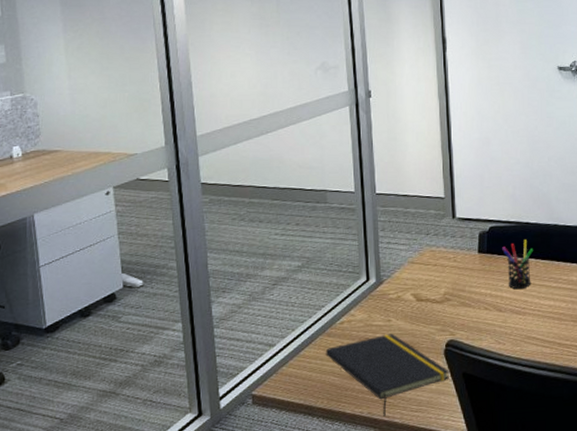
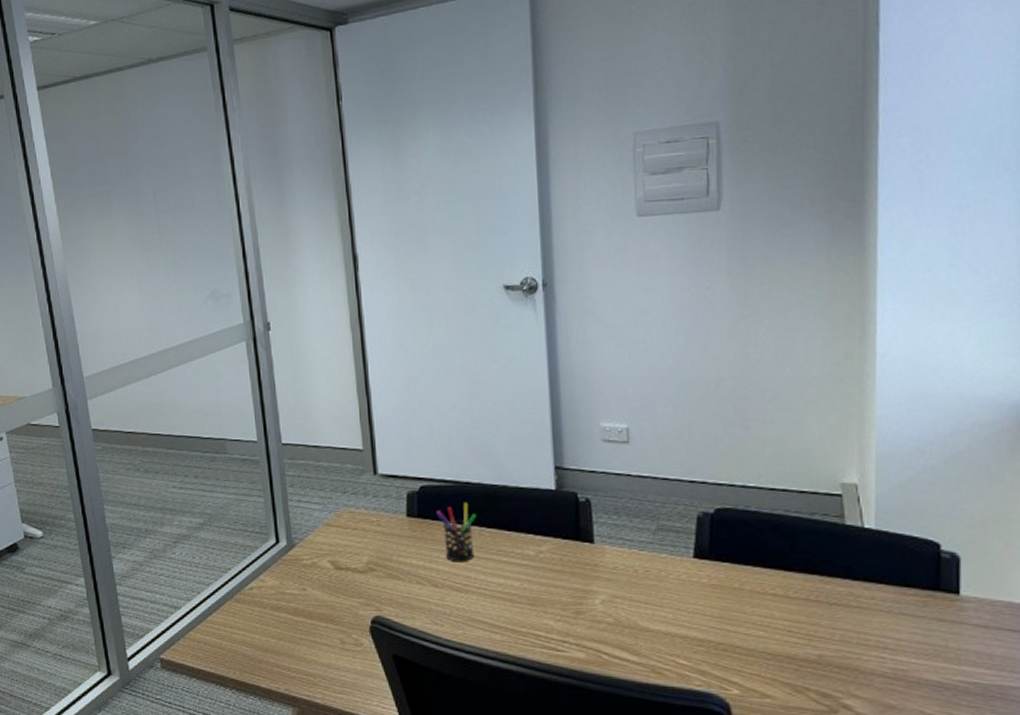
notepad: present [325,333,449,416] -> none [235,604,377,695]

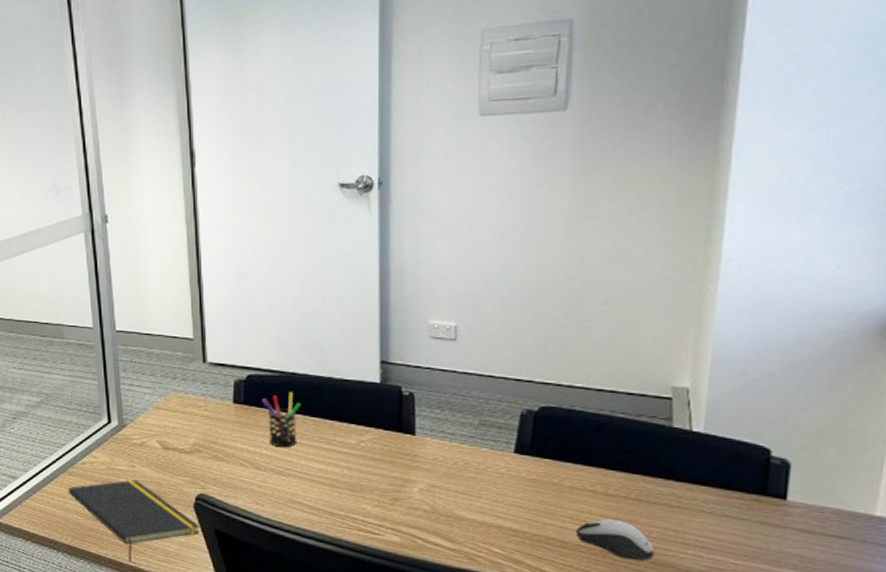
notepad: none [235,604,377,695] -> present [68,479,200,562]
computer mouse: none [760,623,839,665] -> present [575,519,655,561]

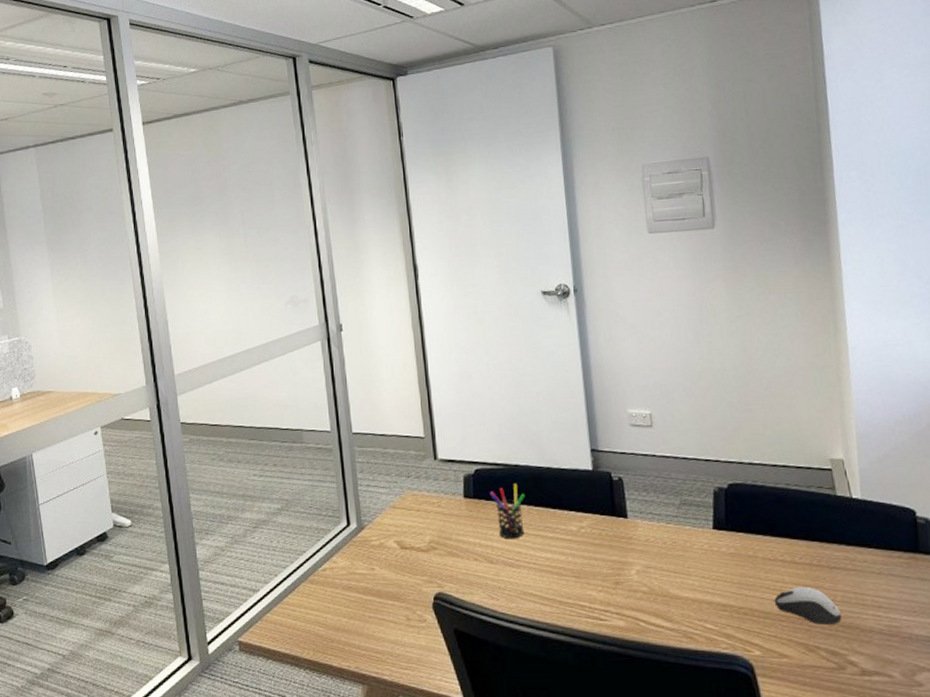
notepad: present [68,479,200,562] -> none [309,583,440,672]

